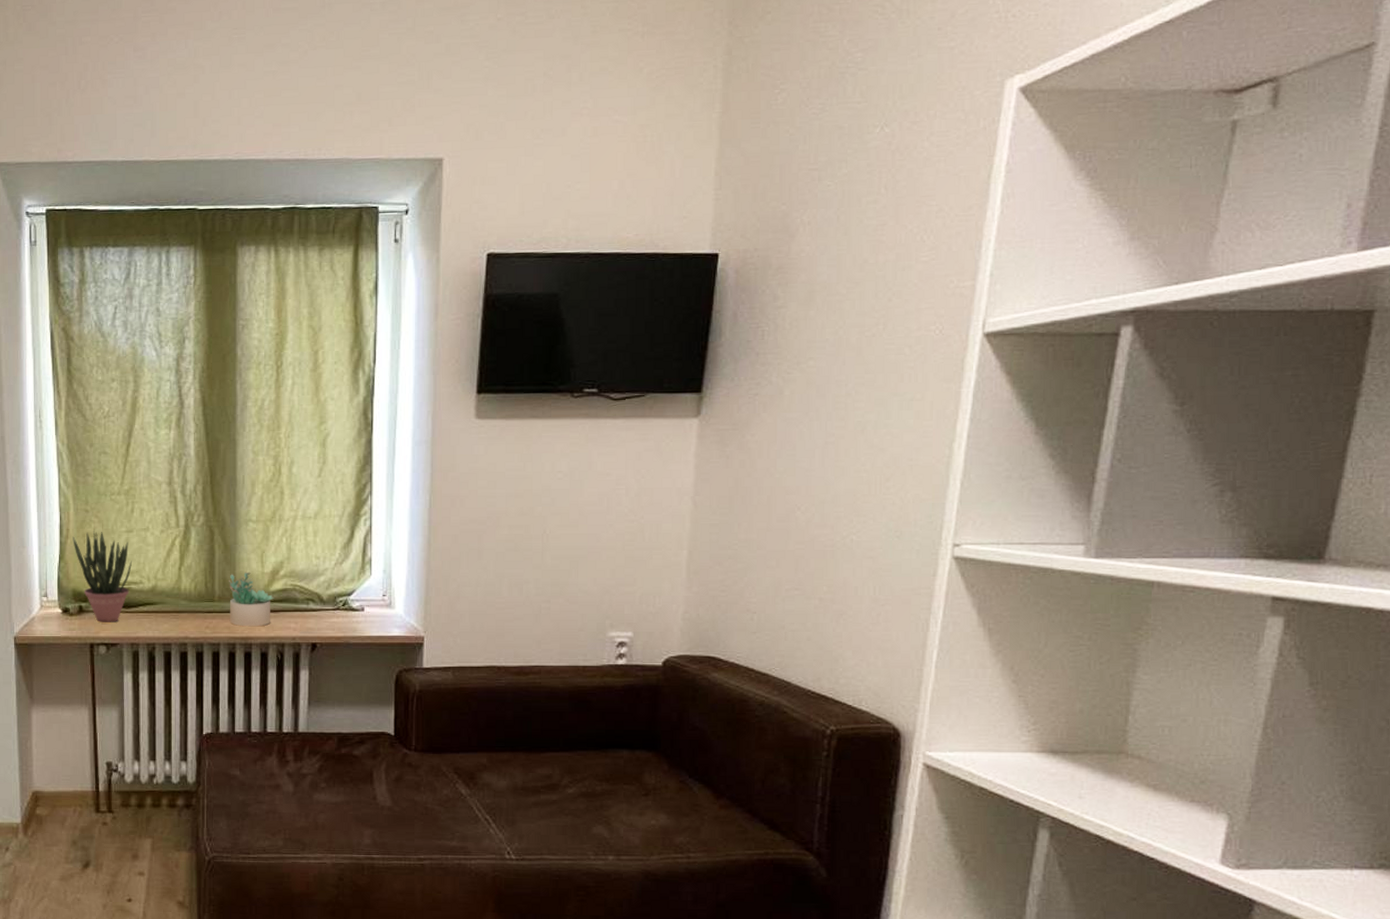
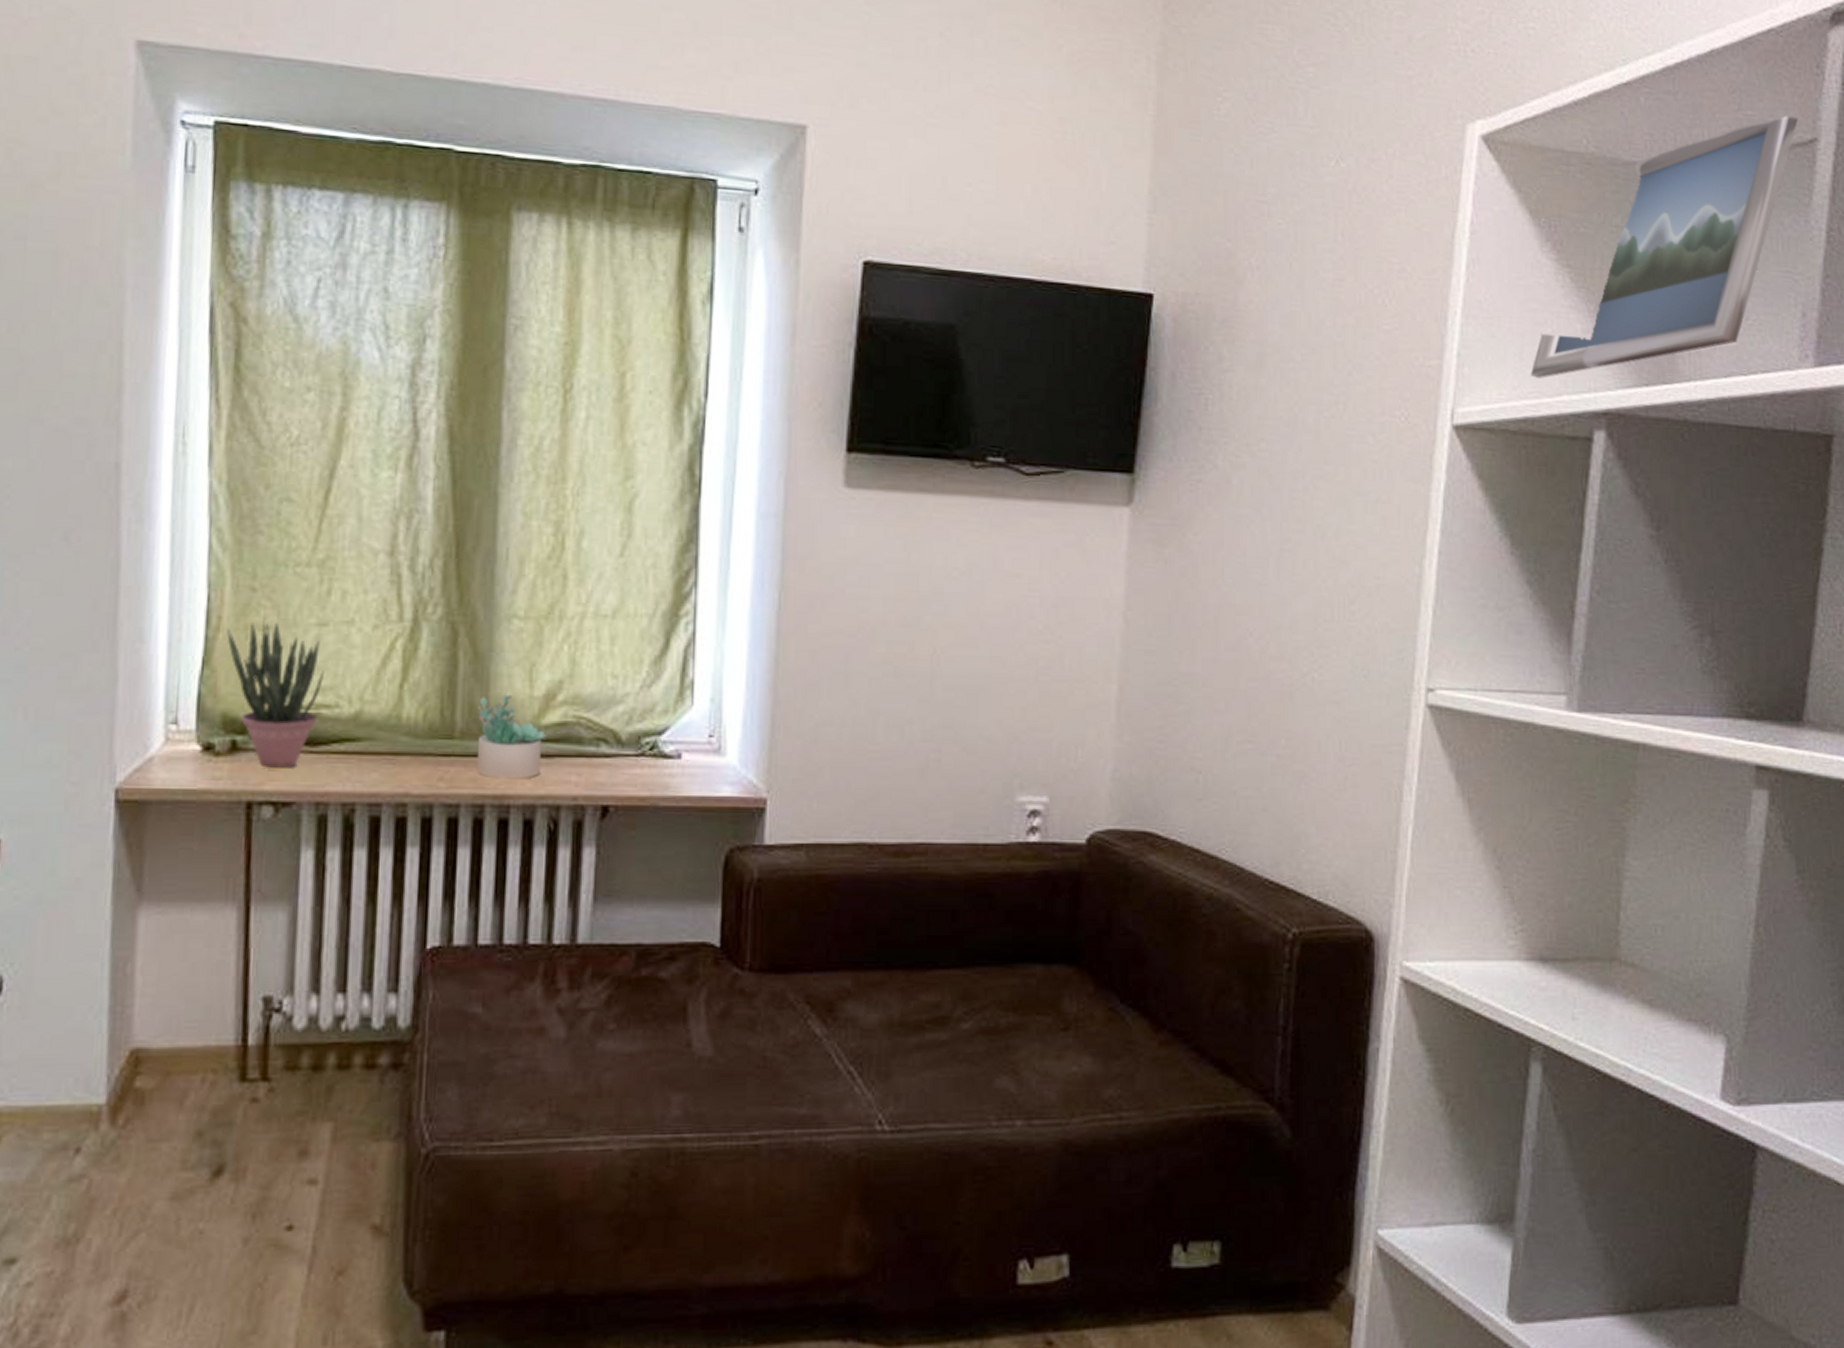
picture frame: none [1060,24,1355,287] -> present [1530,115,1799,378]

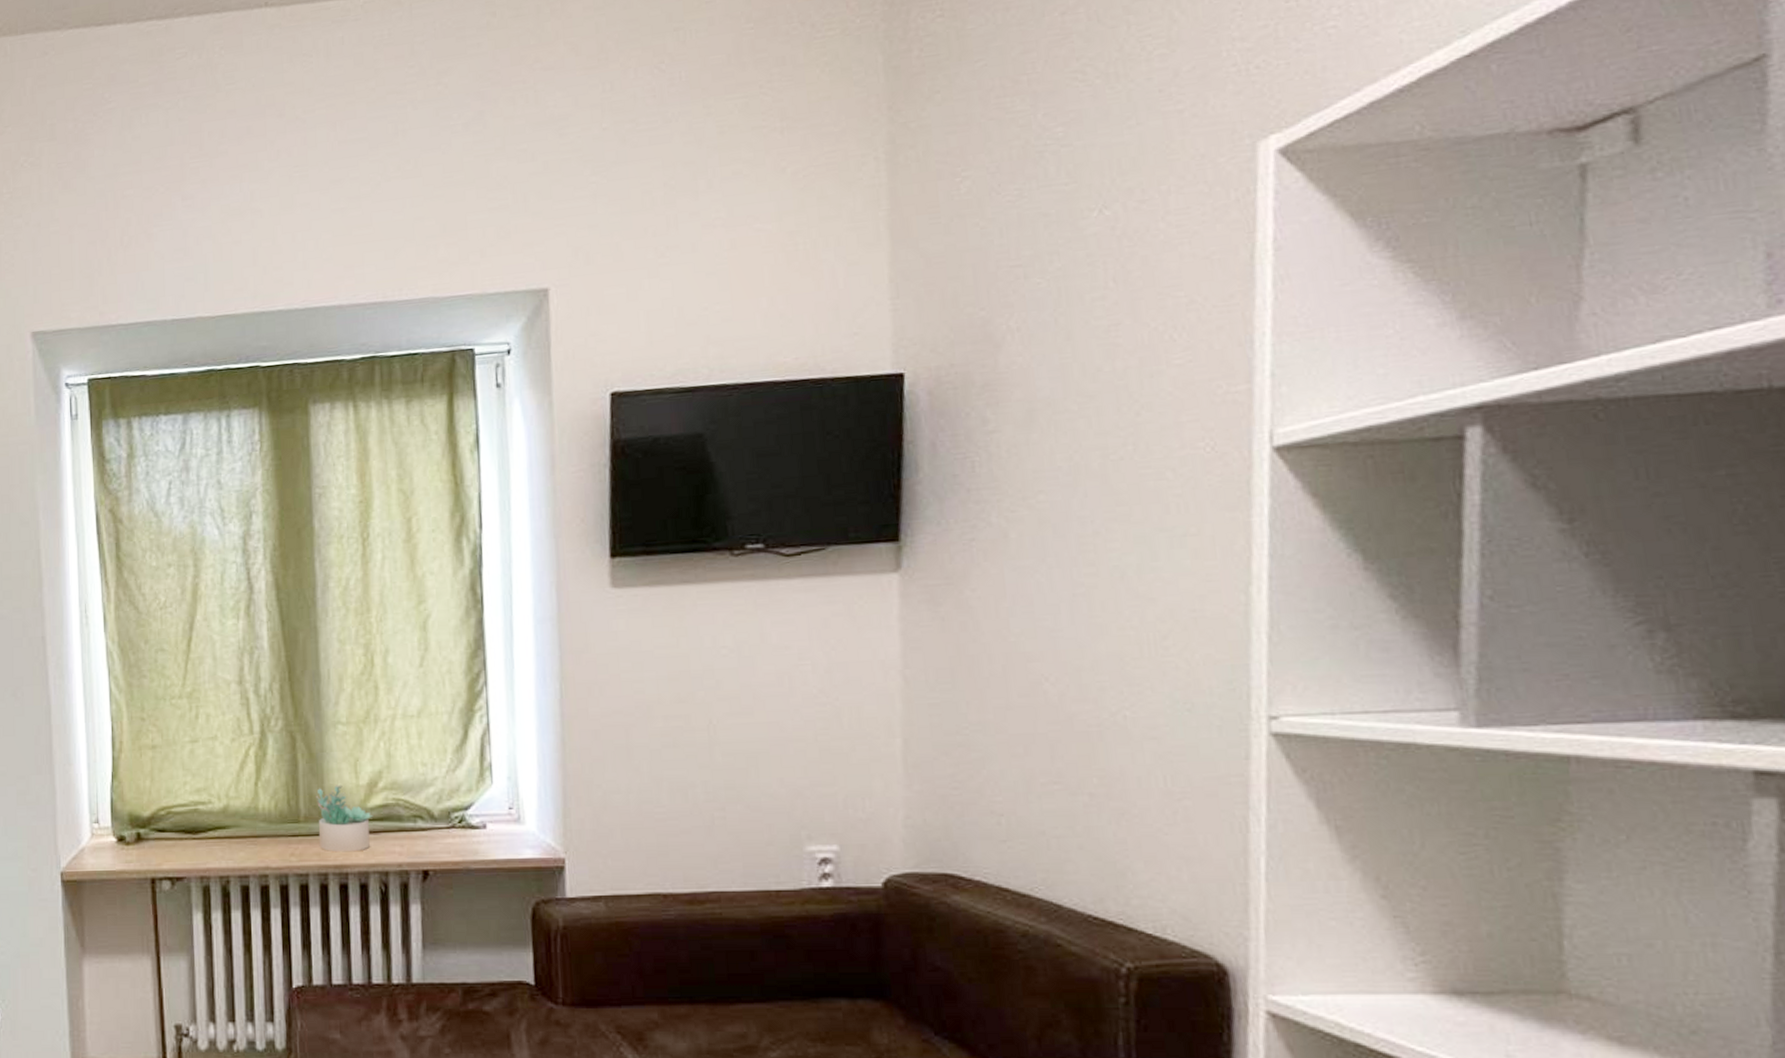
potted plant: present [227,621,324,768] -> none [127,742,198,852]
picture frame: present [1530,115,1799,378] -> none [1370,36,1734,384]

